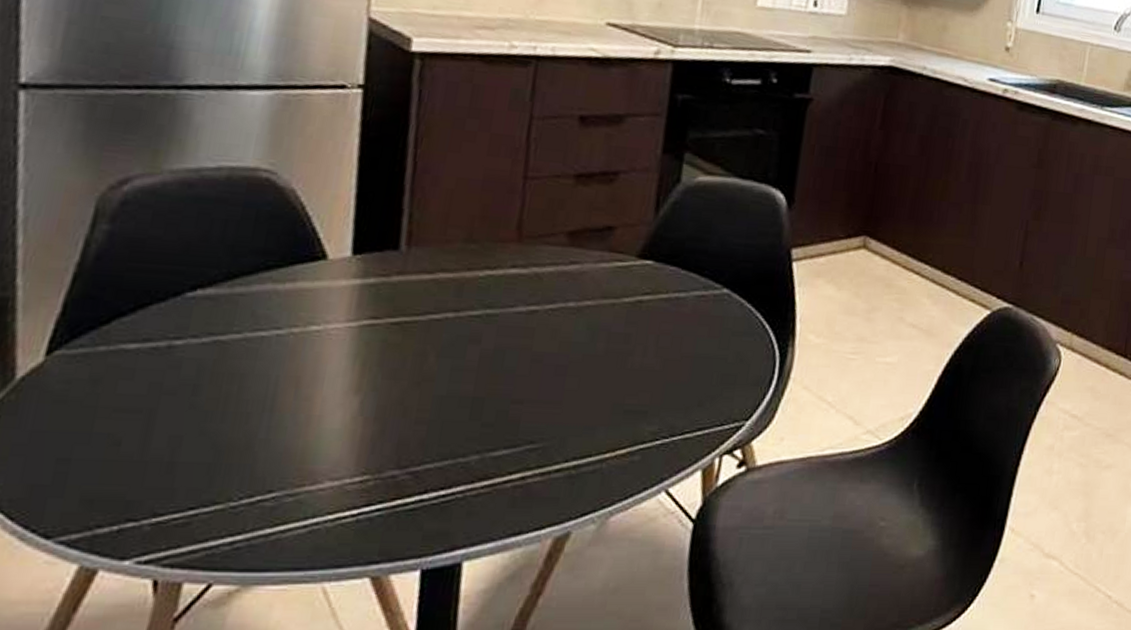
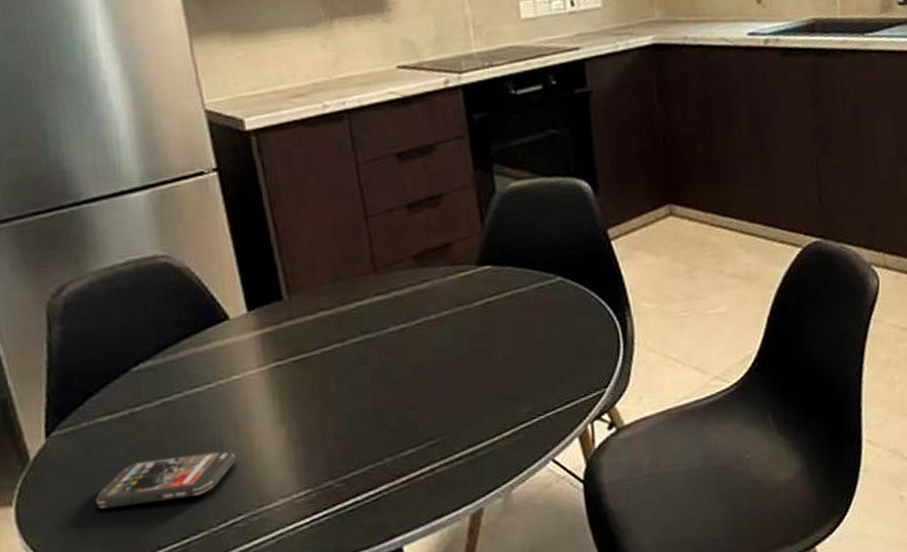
smartphone: none [87,405,287,460] -> present [96,448,236,509]

